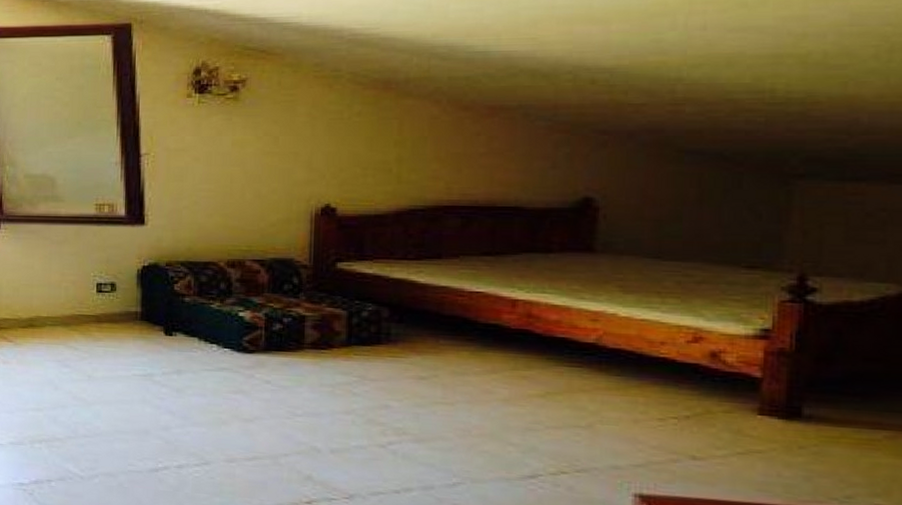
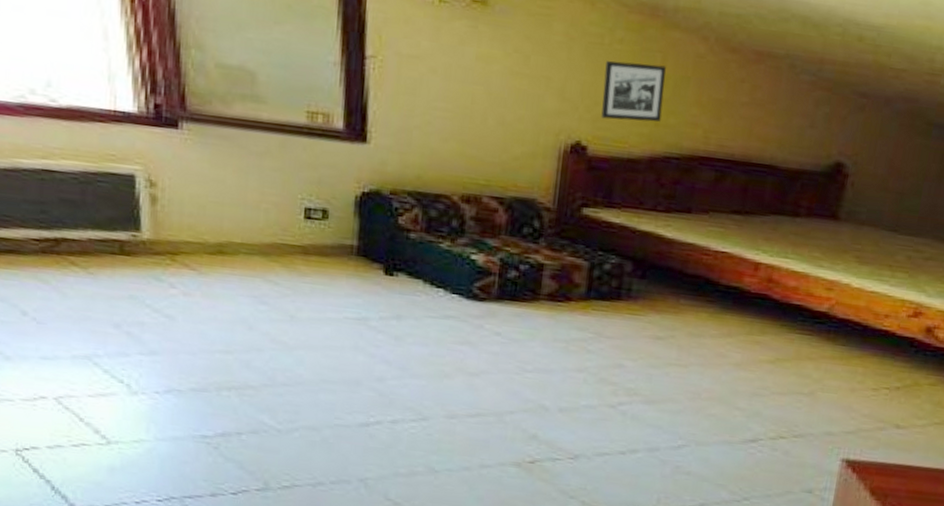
picture frame: none [346,130,404,182] -> present [601,60,666,122]

